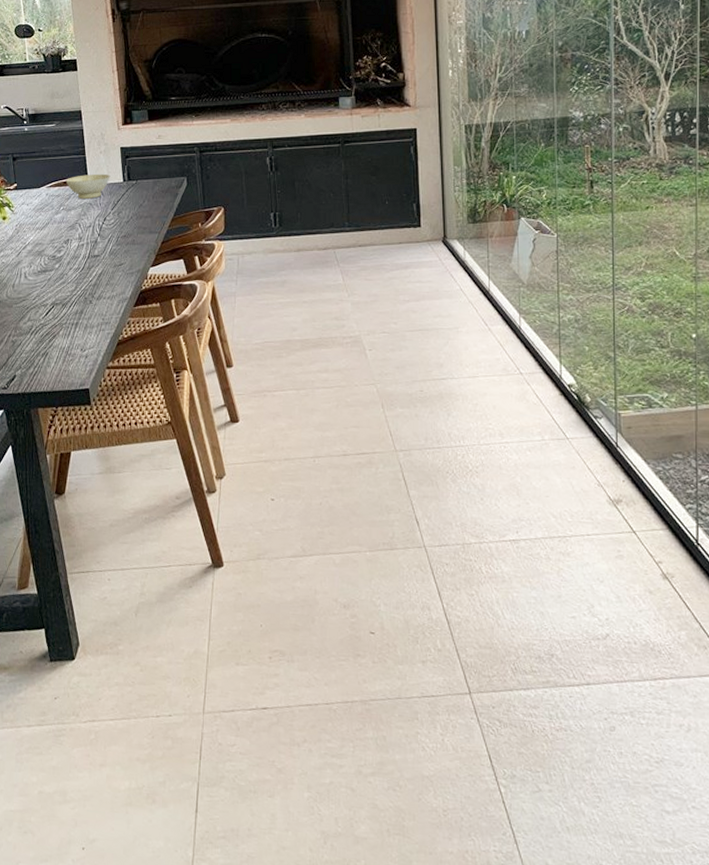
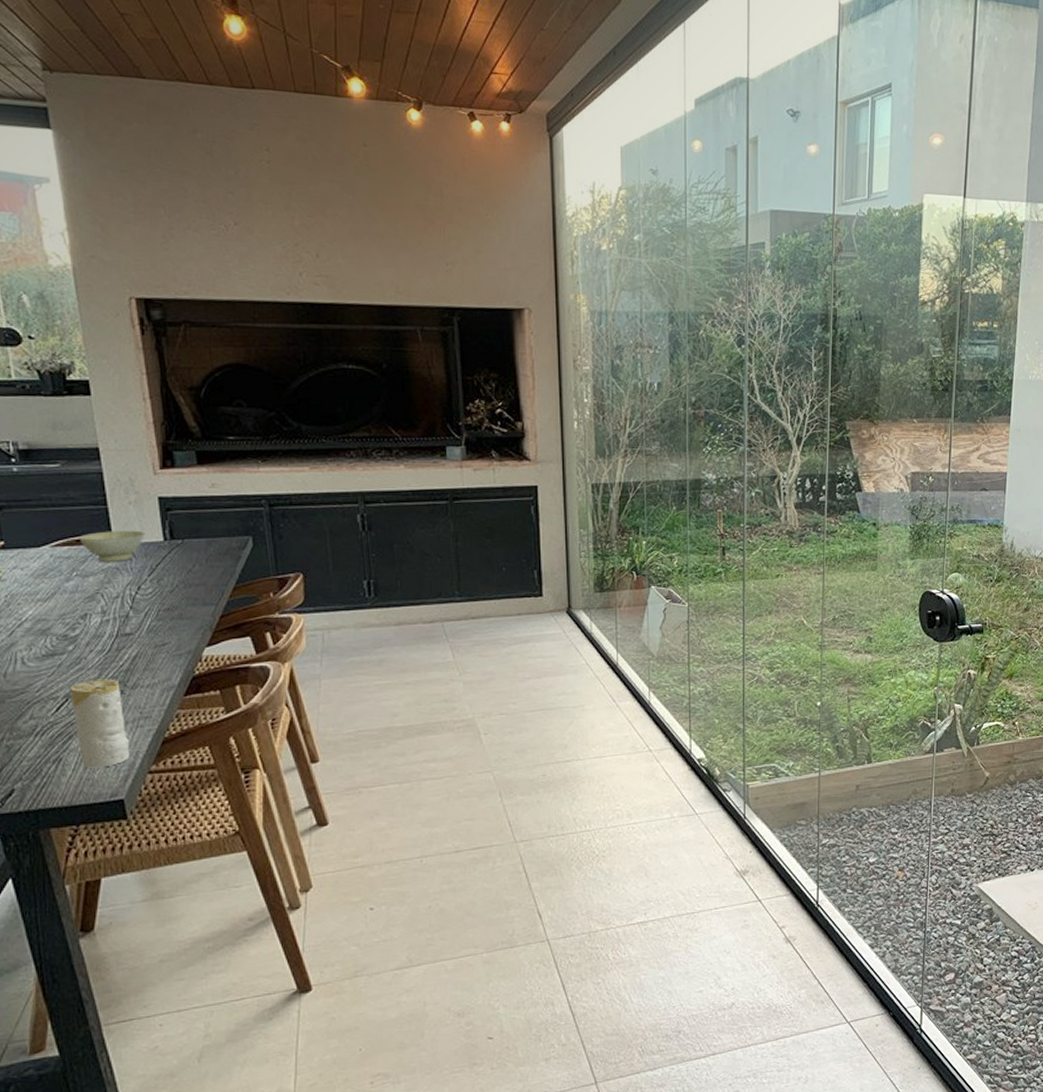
candle: none [55,291,95,362] -> present [70,678,130,768]

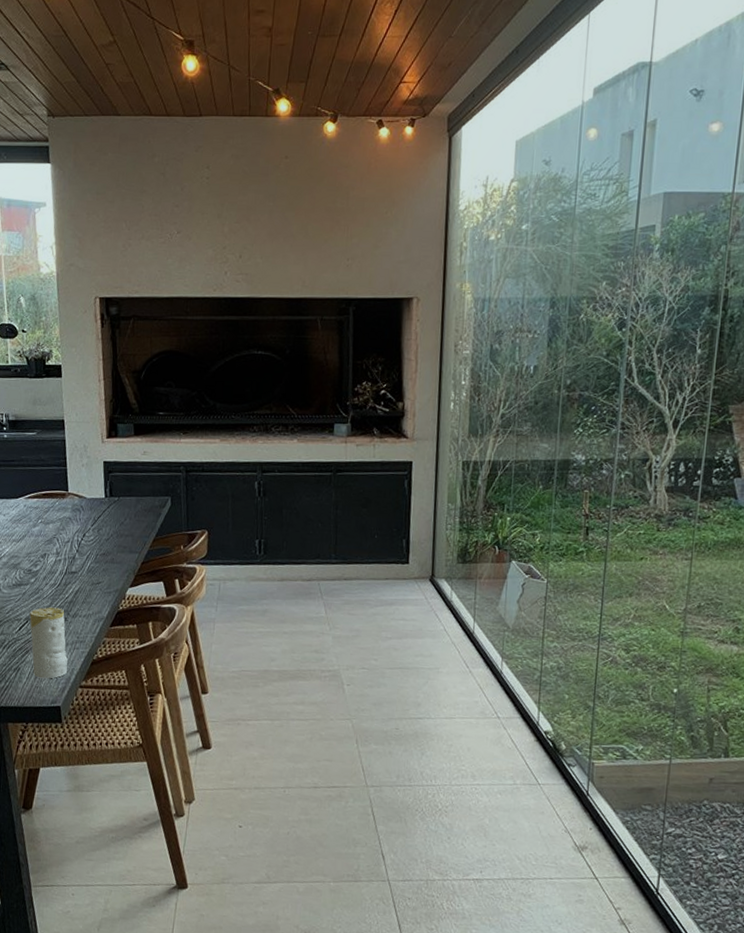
bowl: present [79,530,145,562] -> none [45,487,92,513]

